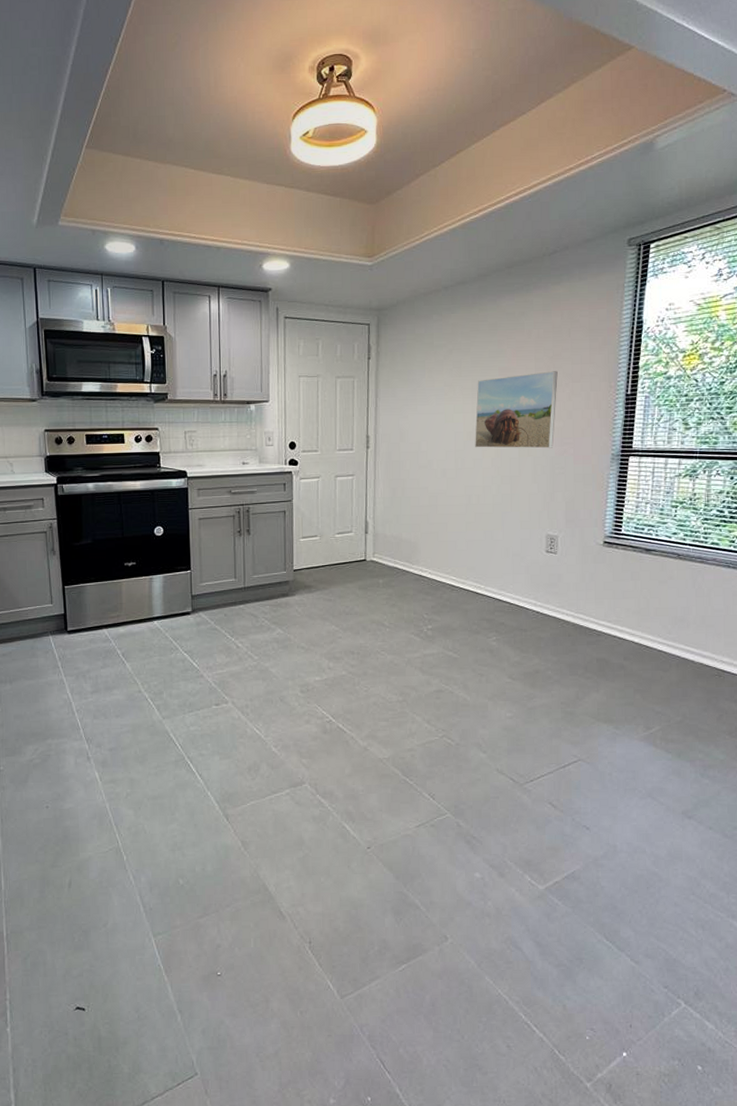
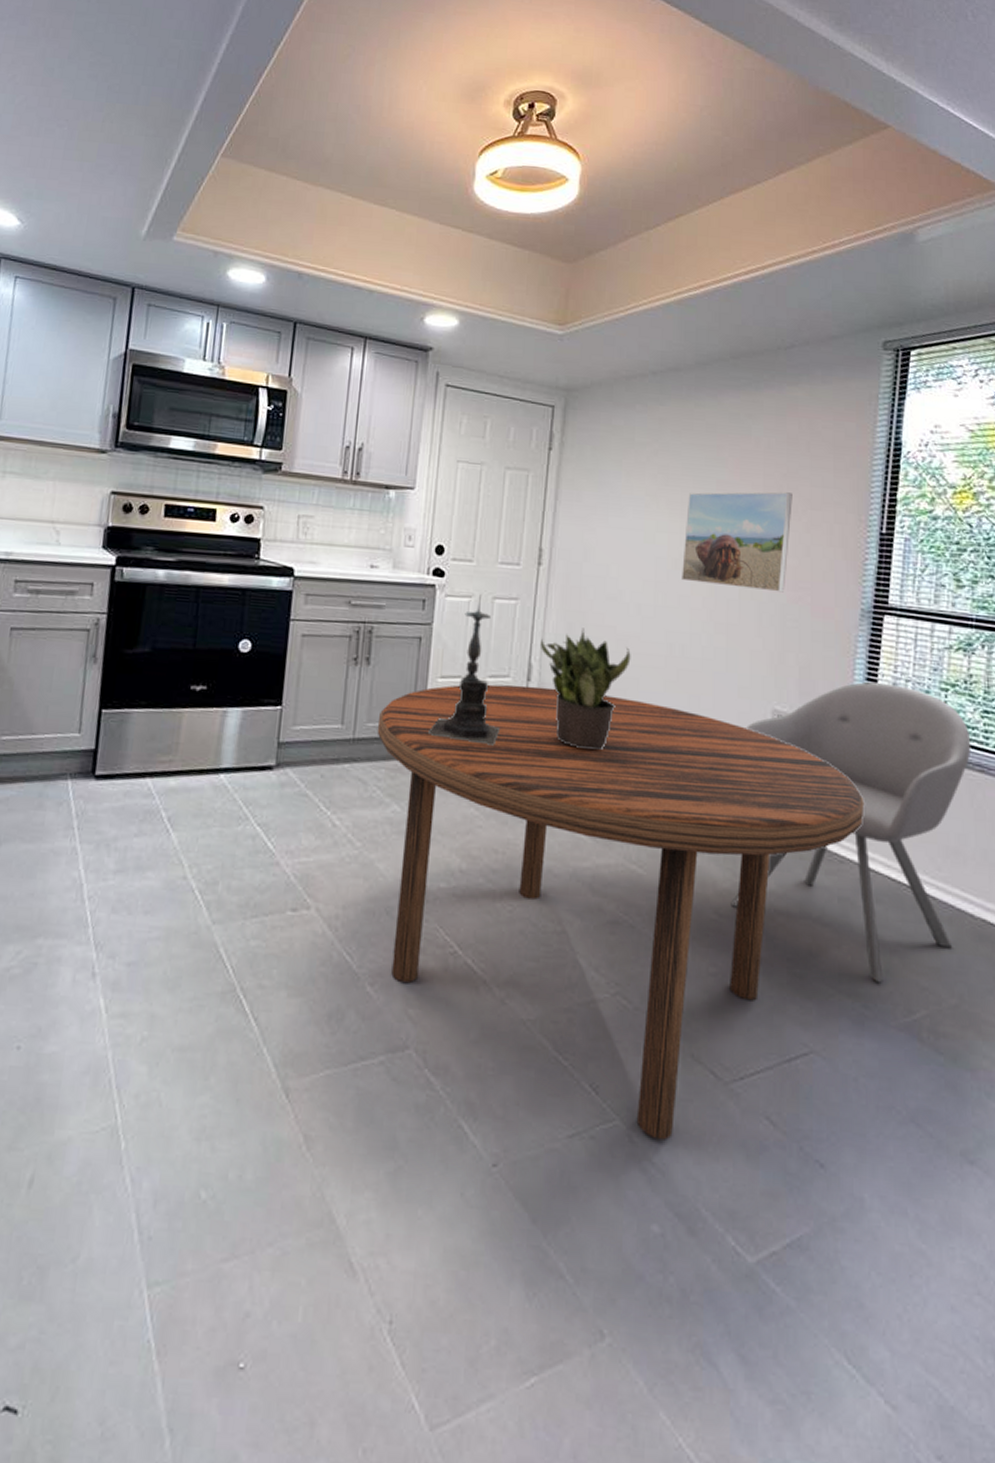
dining table: none [260,536,615,823] -> present [376,684,865,1140]
candle holder: none [296,475,349,582] -> present [427,594,501,746]
potted plant: none [372,491,440,578] -> present [539,628,631,751]
chair: none [520,507,694,712] -> present [730,682,972,983]

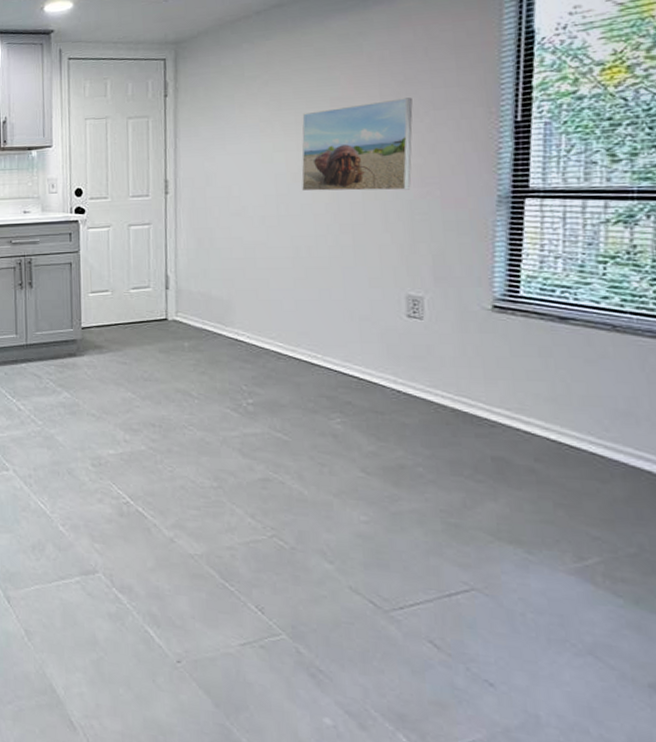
dining table: present [376,684,865,1140] -> none [44,293,516,653]
candle holder: present [427,594,501,746] -> none [85,224,147,343]
potted plant: present [539,628,631,751] -> none [173,241,259,342]
chair: present [730,682,972,983] -> none [377,262,640,533]

